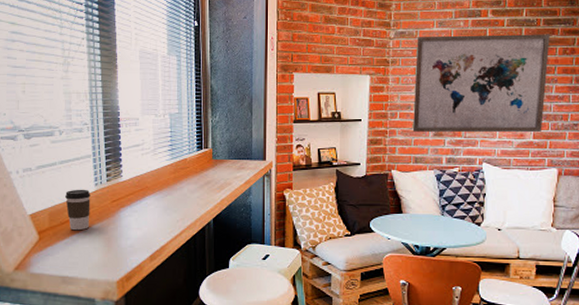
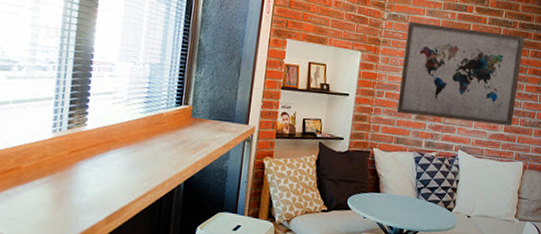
coffee cup: present [65,189,91,231] -> none [13,134,46,182]

